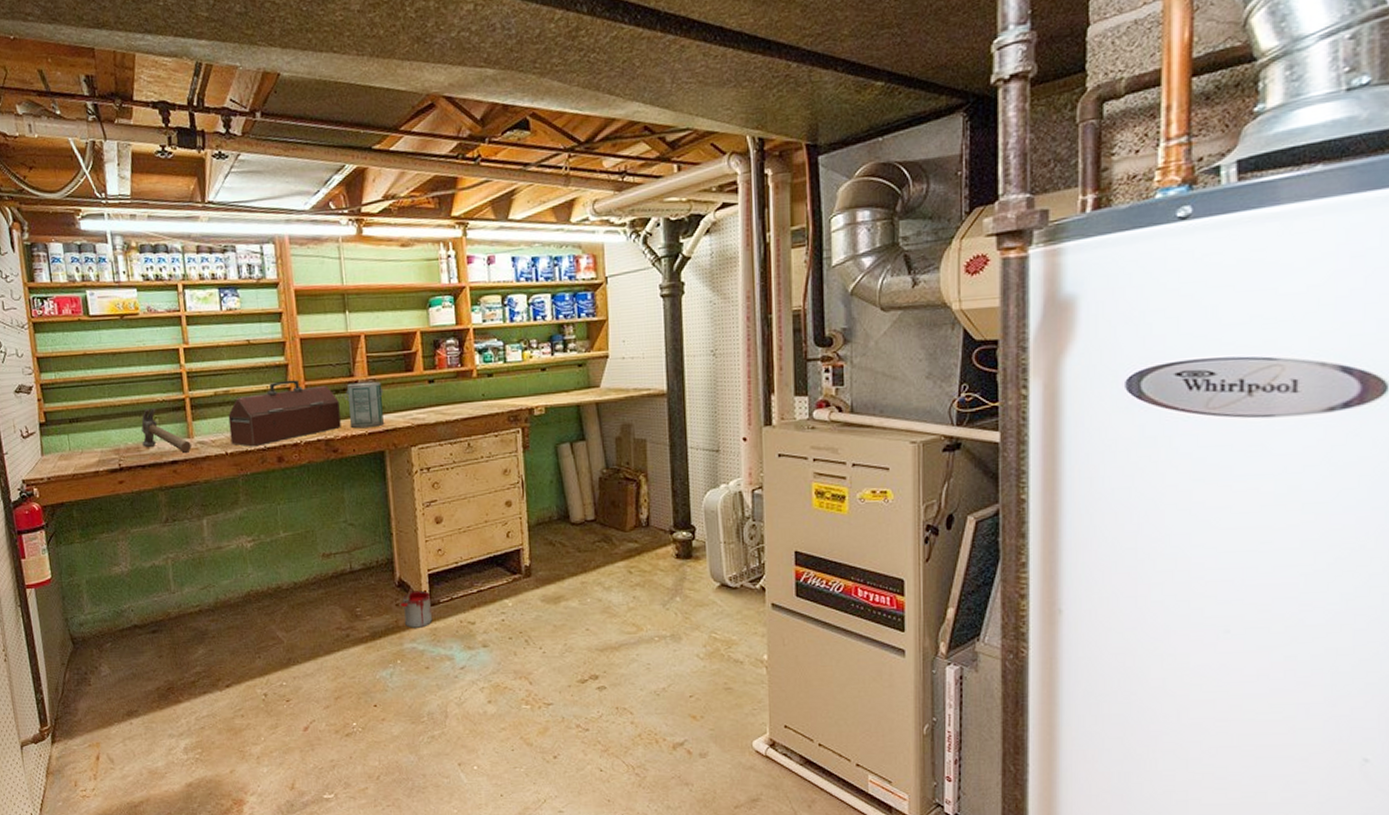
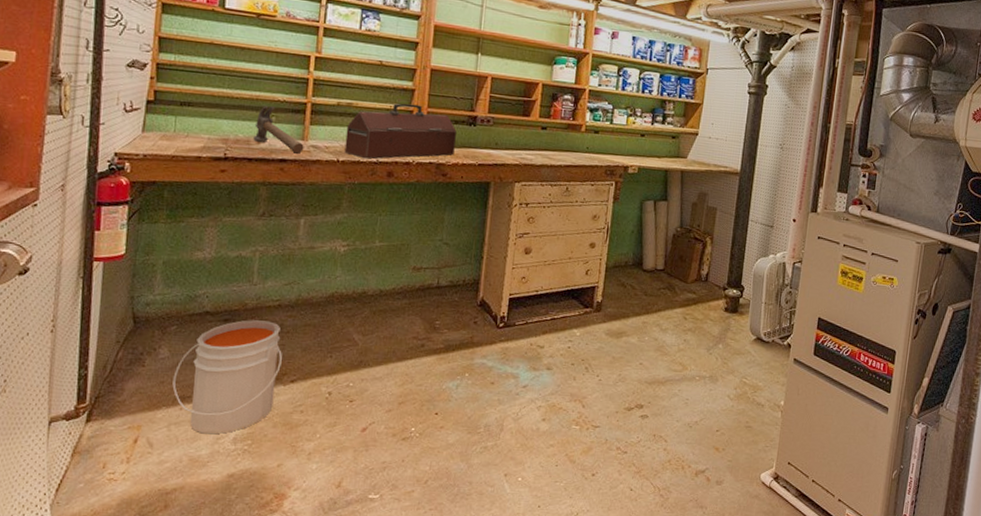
bucket: none [118,628,214,746] -> present [172,320,282,435]
paint can: present [344,381,384,429] -> none [462,117,500,160]
paint can: present [401,588,433,628] -> none [479,309,508,346]

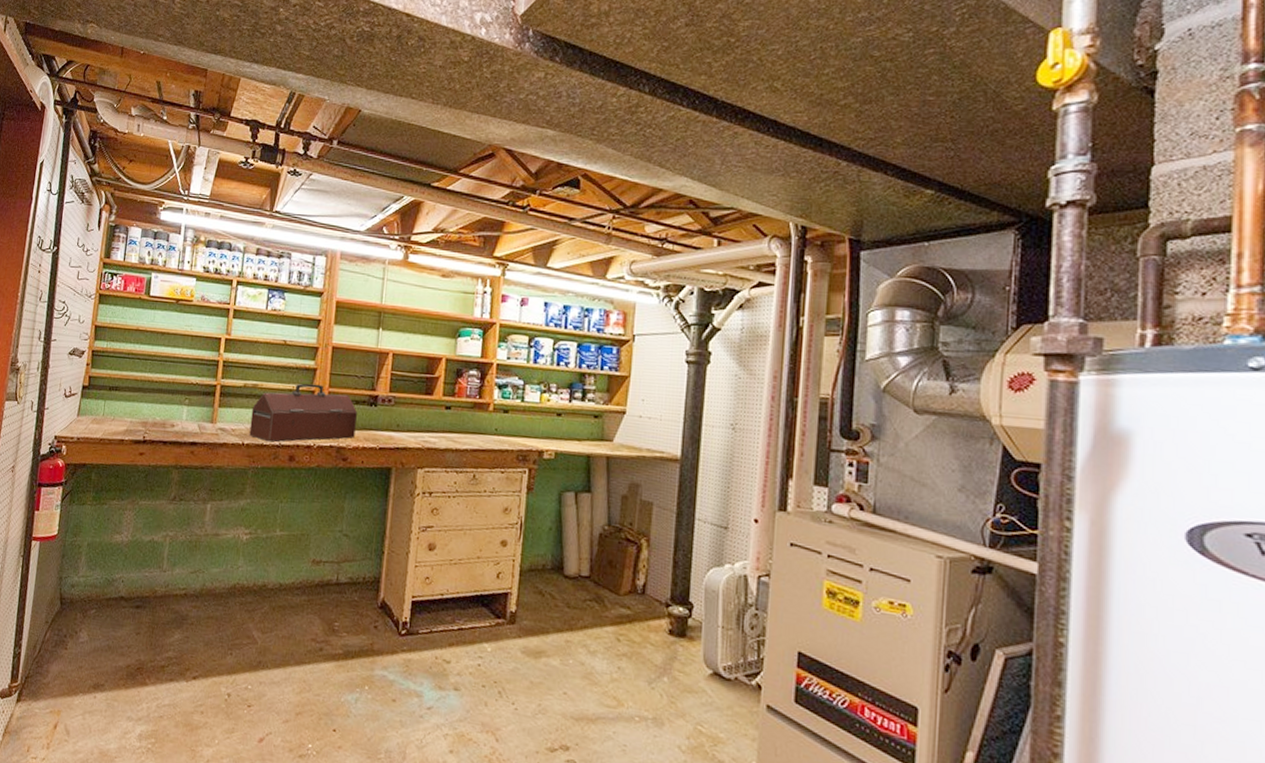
bucket: present [172,320,282,435] -> none [89,608,186,729]
hammer: present [253,106,304,154] -> none [168,389,213,437]

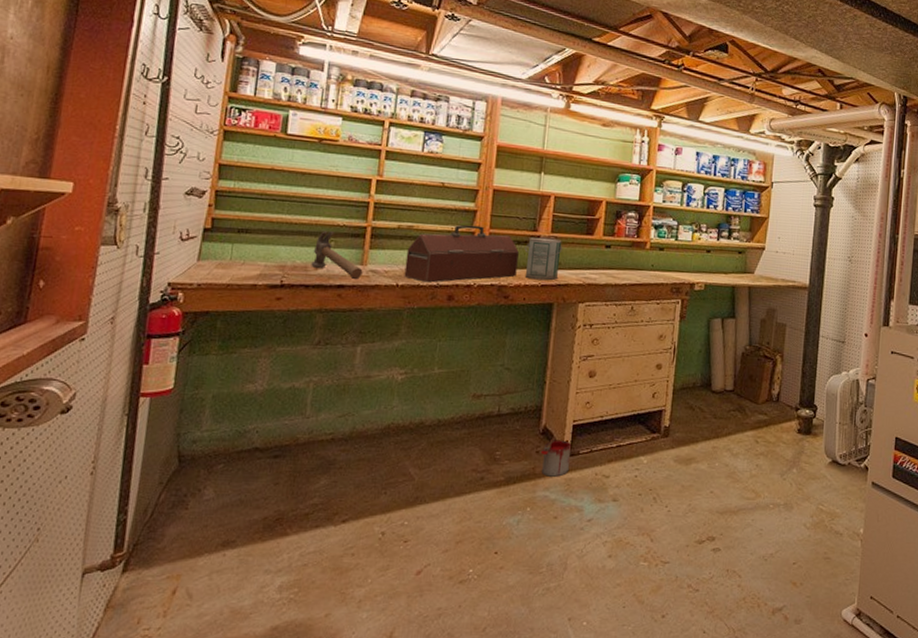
hammer: none [168,389,213,437] -> present [311,231,363,279]
paint can: none [363,396,401,444] -> present [524,237,563,281]
paint can: none [379,612,411,656] -> present [541,437,572,477]

